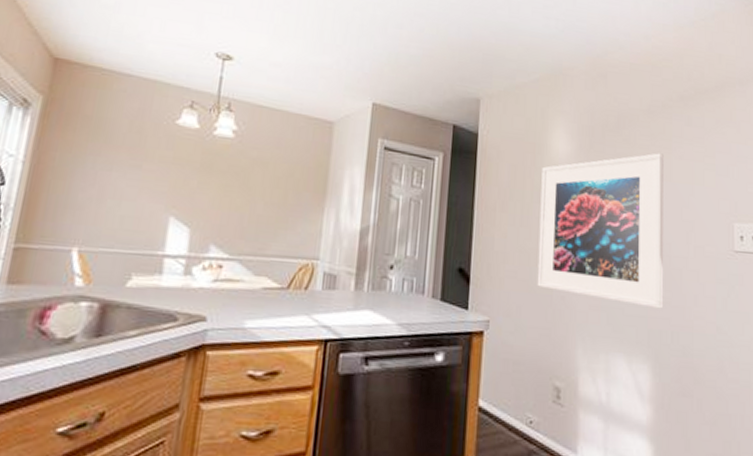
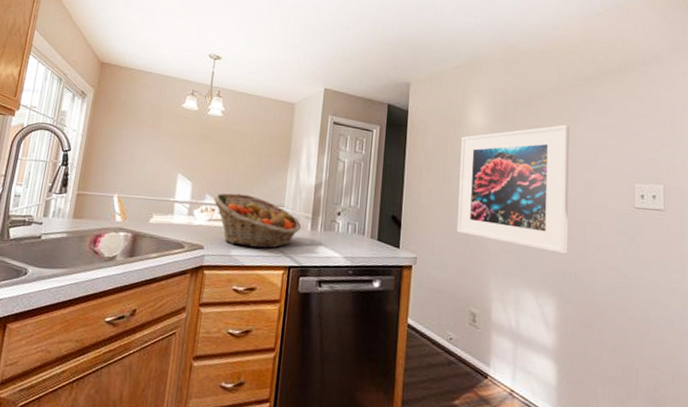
fruit basket: none [220,242,343,317] -> present [213,193,302,249]

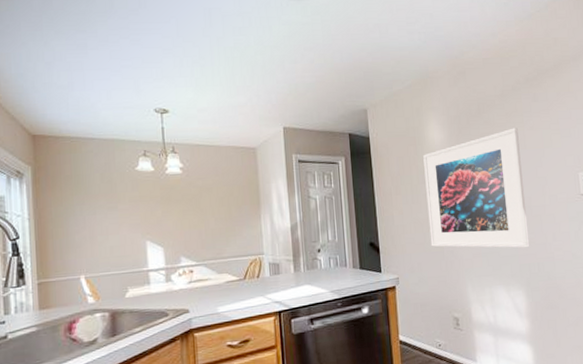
fruit basket: present [213,193,302,249] -> none [189,249,285,302]

